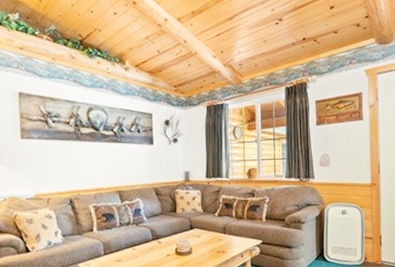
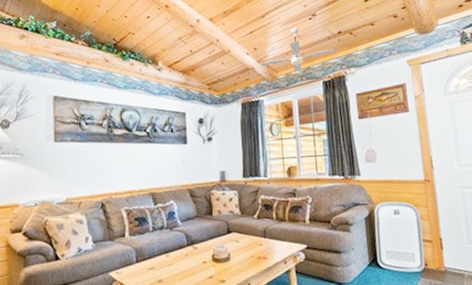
ceiling fan: none [227,32,299,76] -> present [261,28,335,71]

